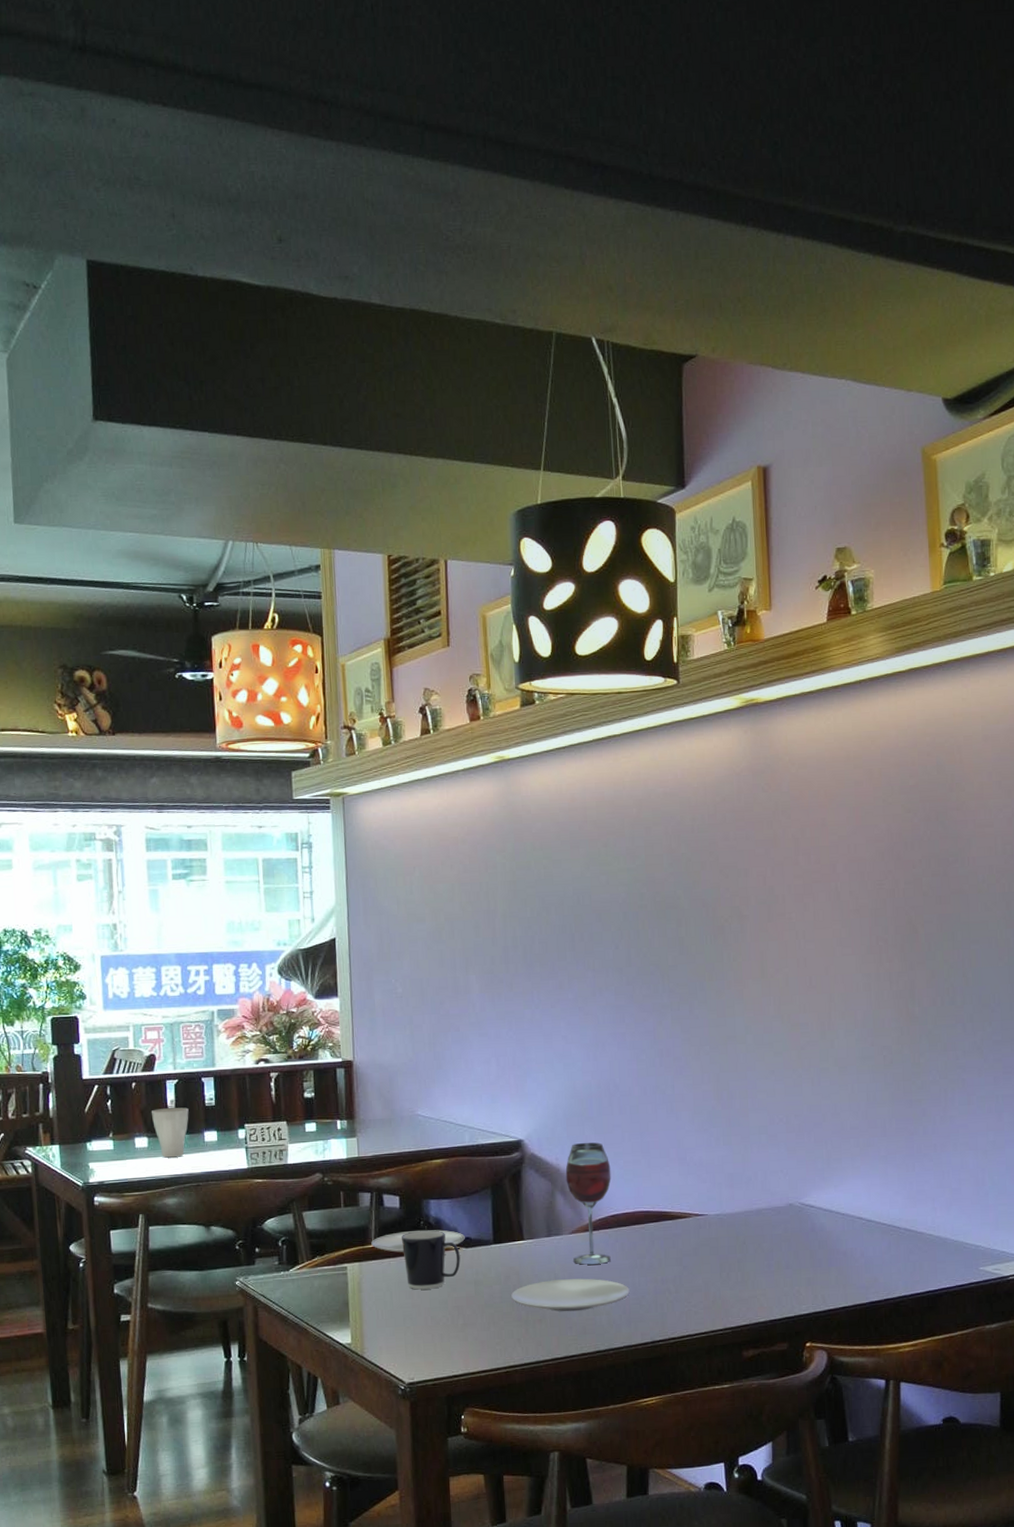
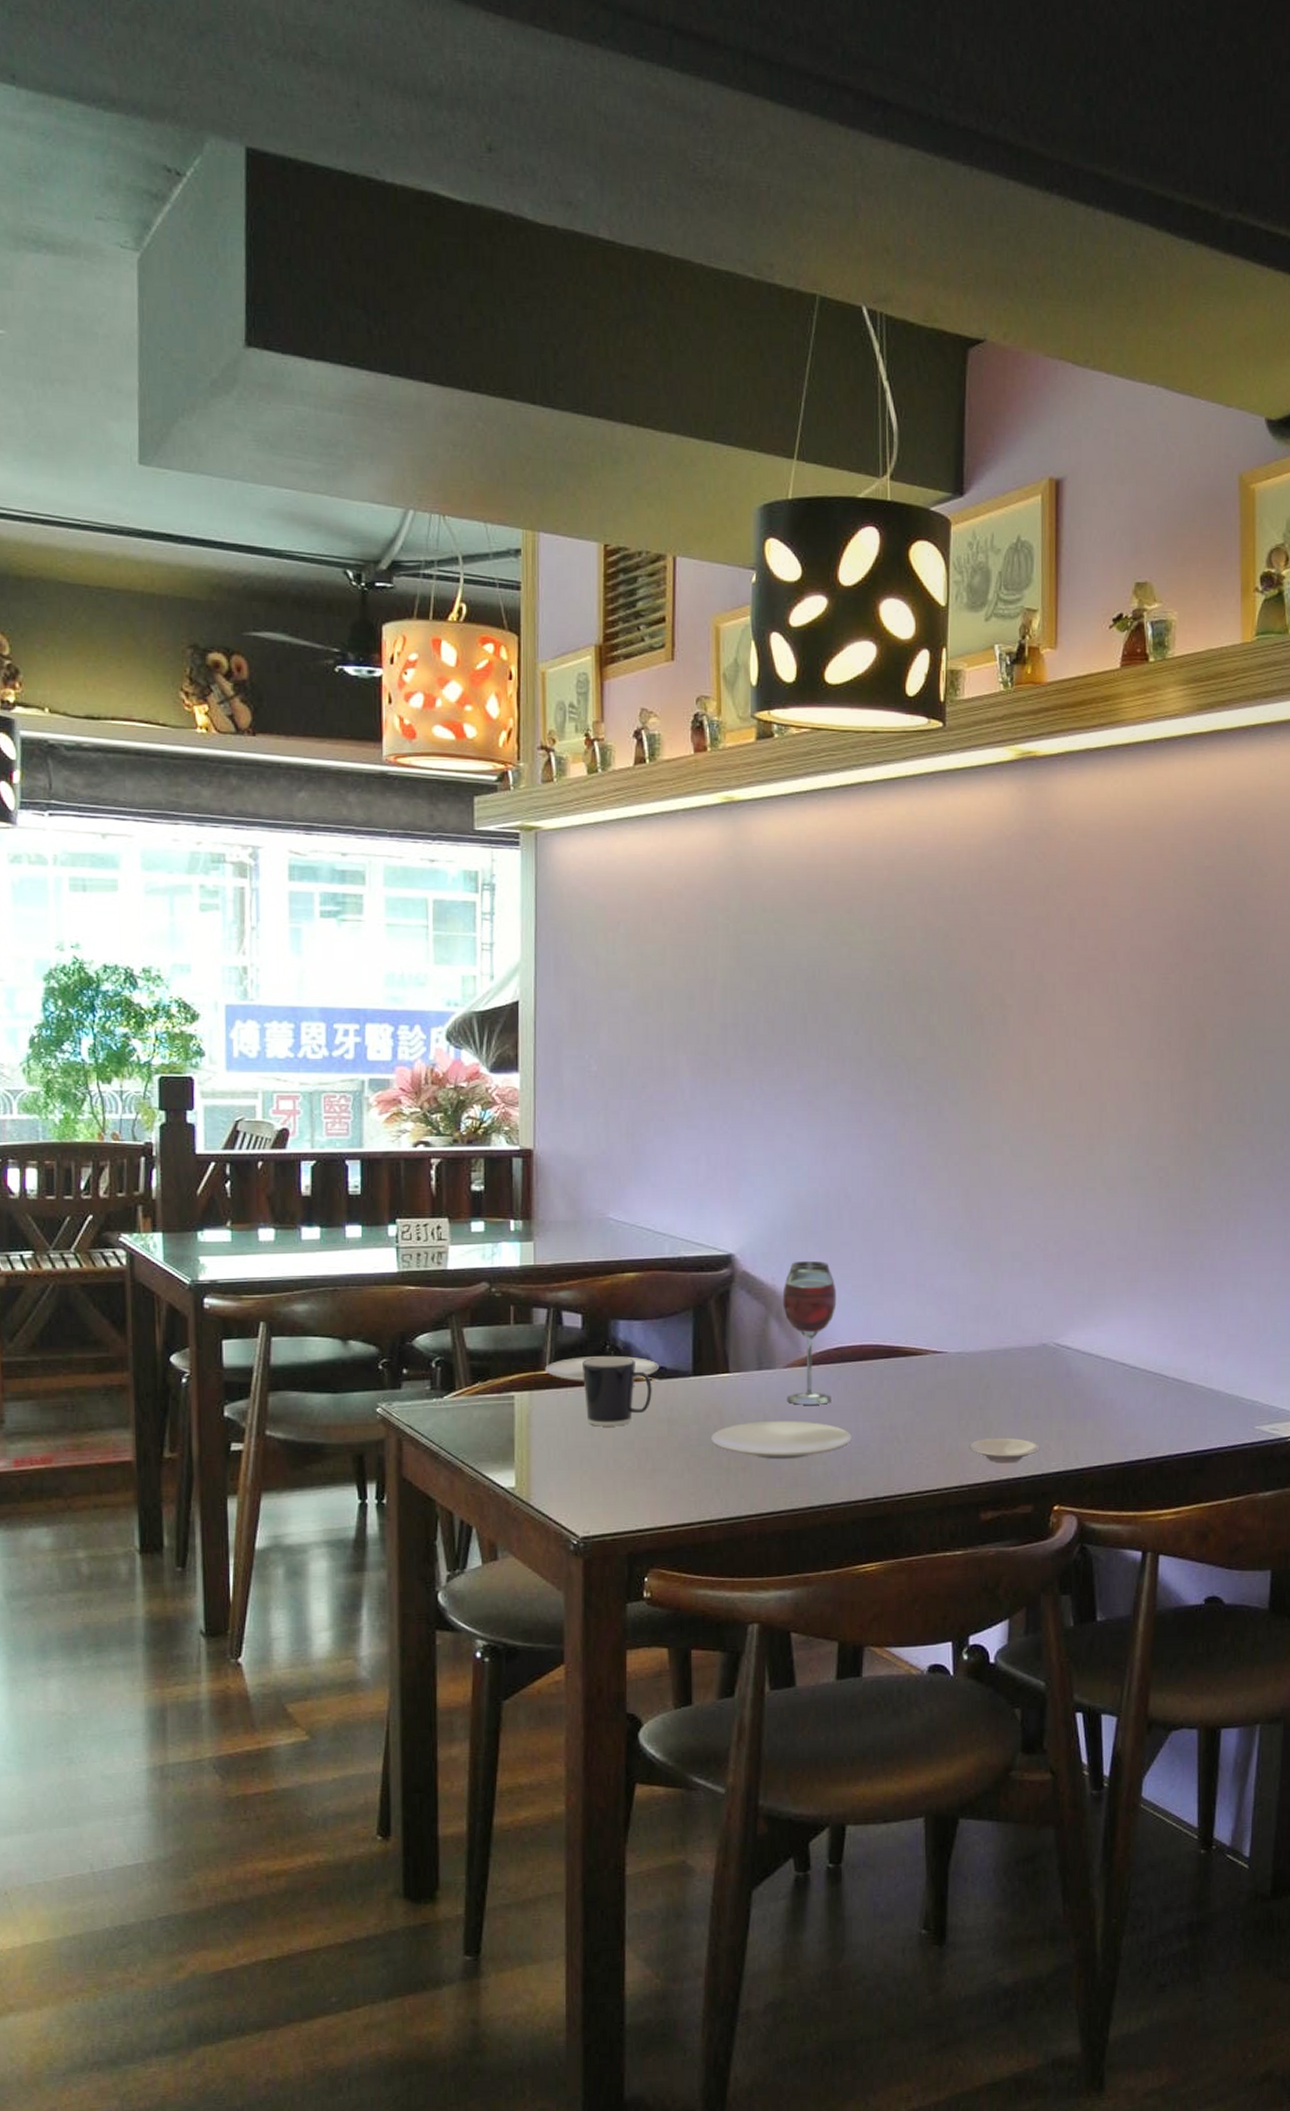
cup: present [151,1107,189,1158] -> none [280,1195,328,1255]
saucer: none [730,1285,792,1308] -> present [968,1437,1040,1463]

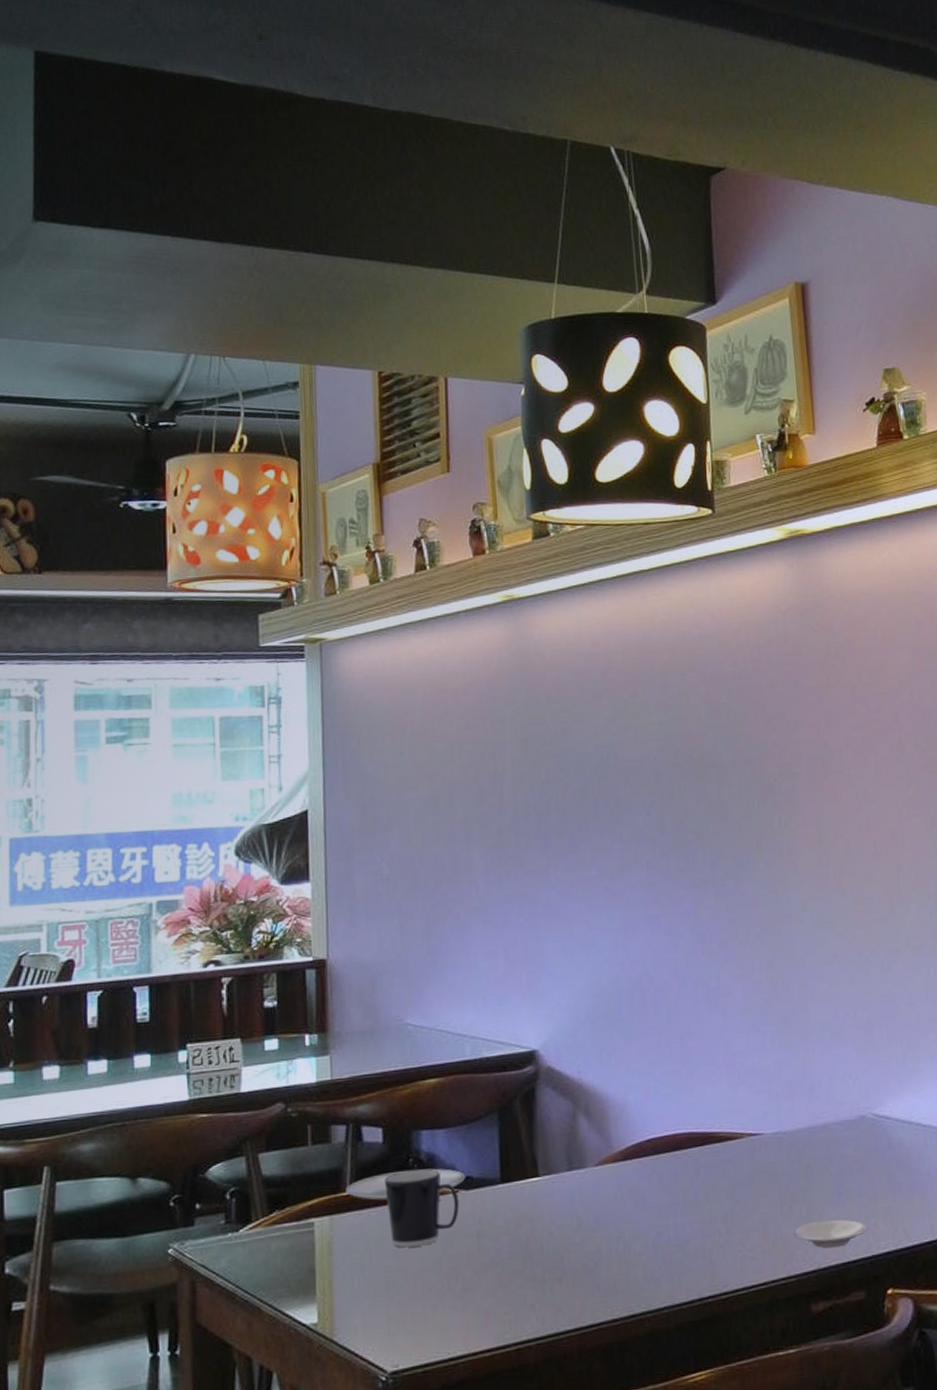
plate: present [711,1421,852,1460] -> none [523,1221,671,1267]
wineglass: present [782,1260,837,1405] -> none [589,1049,647,1205]

